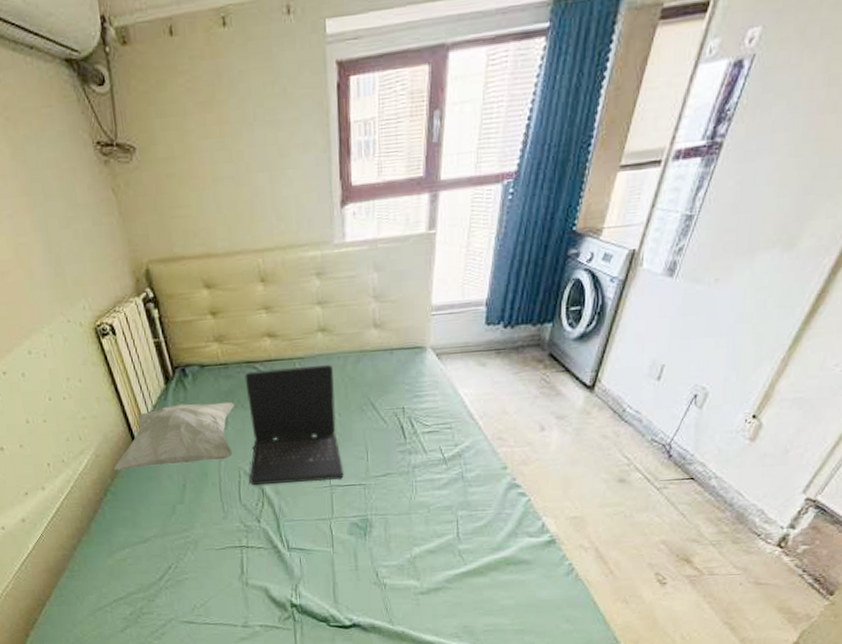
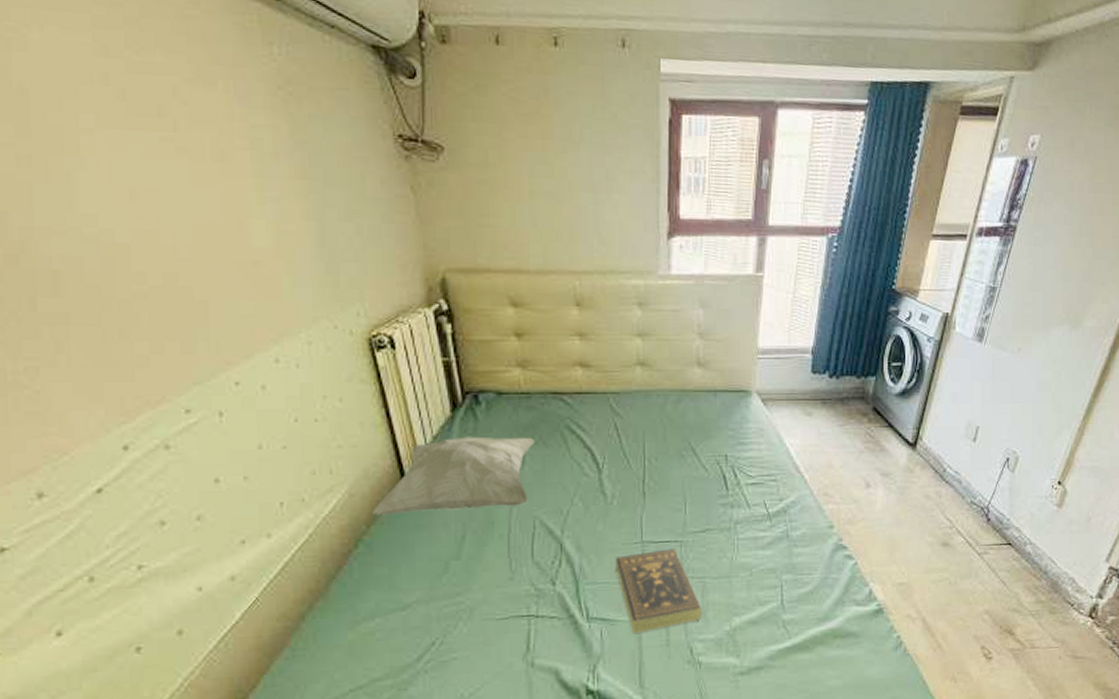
laptop: present [244,364,344,485] -> none [546,402,658,538]
book: none [308,490,385,561] -> present [615,548,702,635]

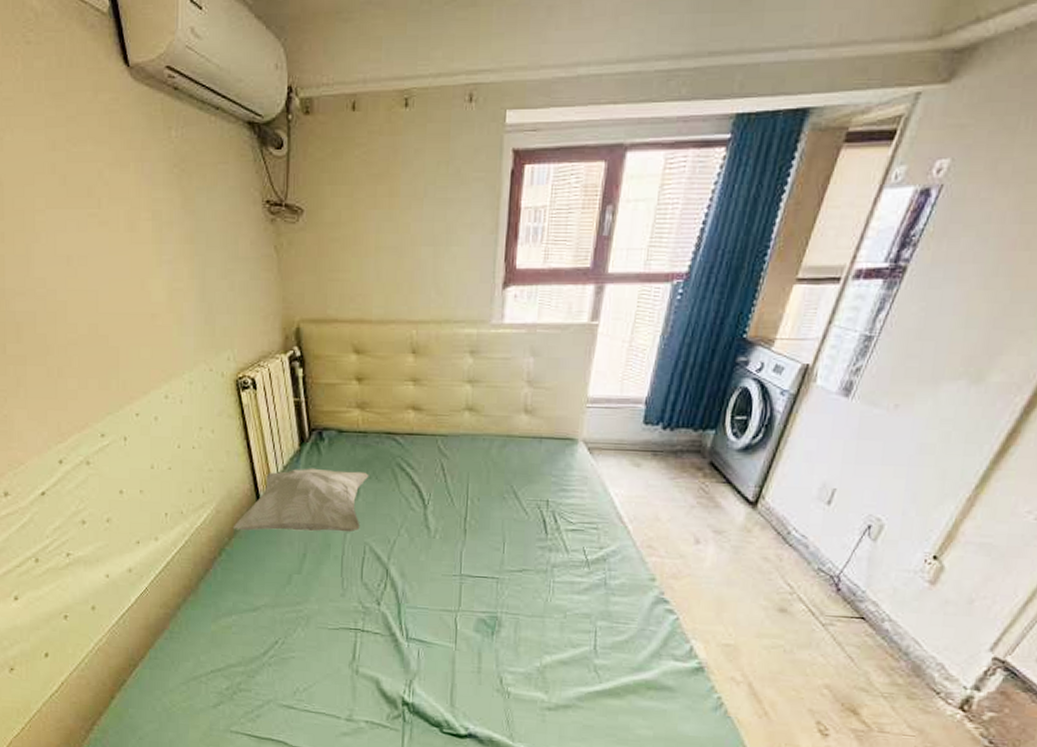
book: present [615,548,702,635] -> none [434,583,514,658]

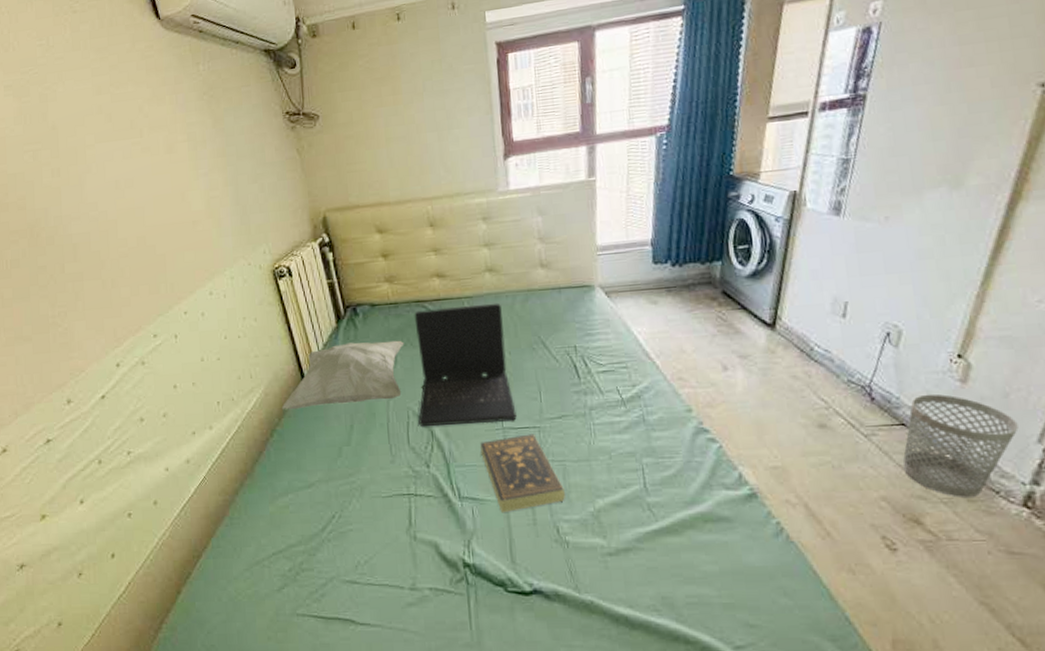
laptop: none [374,442,477,569] -> present [414,303,517,426]
book: none [434,583,514,658] -> present [480,434,565,514]
wastebasket: none [852,591,975,695] -> present [902,393,1019,497]

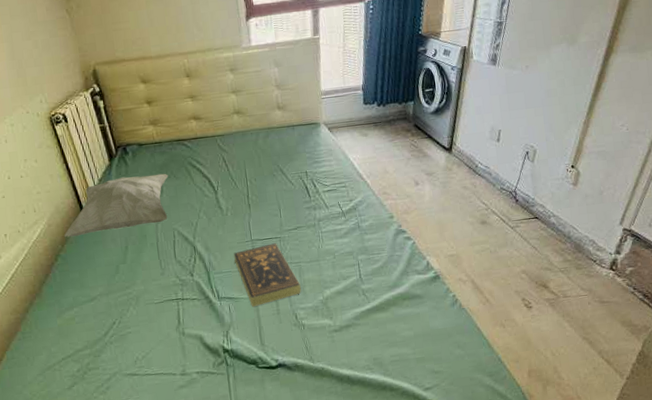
laptop: present [414,303,517,426] -> none [176,139,262,243]
wastebasket: present [902,393,1019,497] -> none [536,194,608,267]

